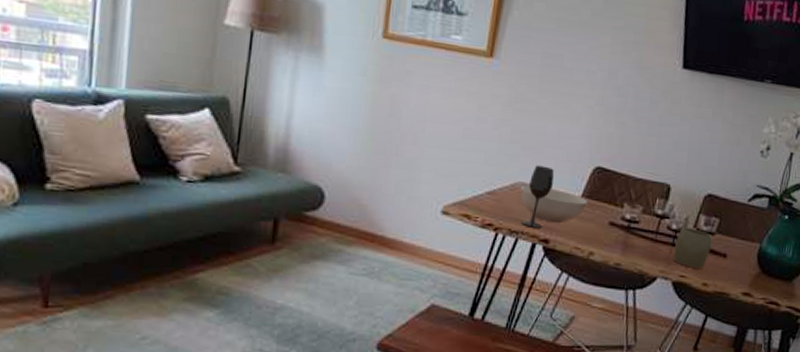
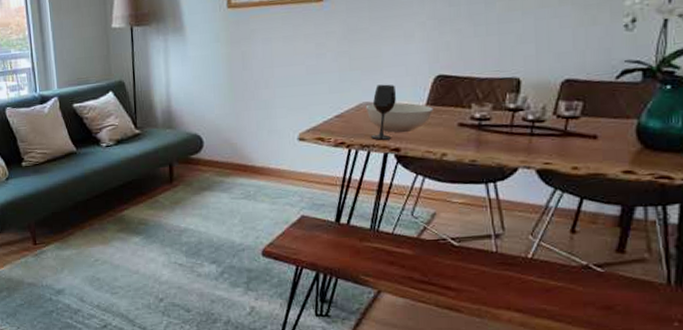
mug: present [673,227,713,269] -> none [533,115,578,154]

